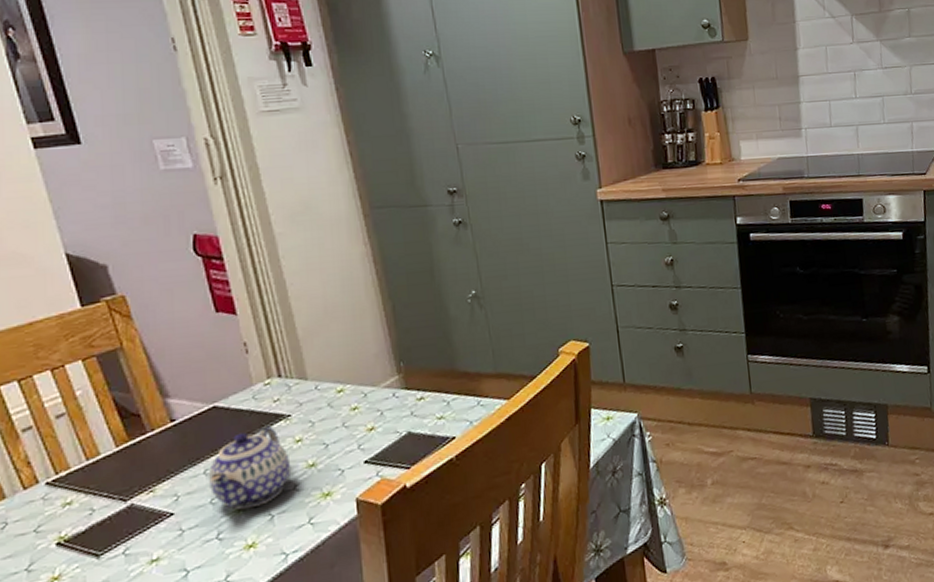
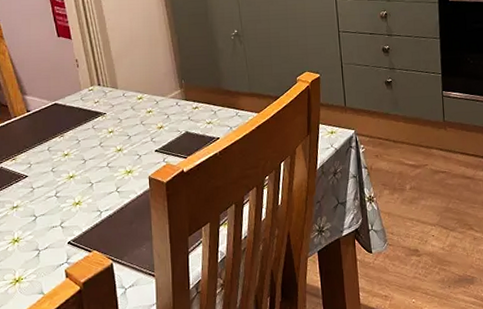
teapot: present [209,426,292,510] -> none [51,120,106,178]

